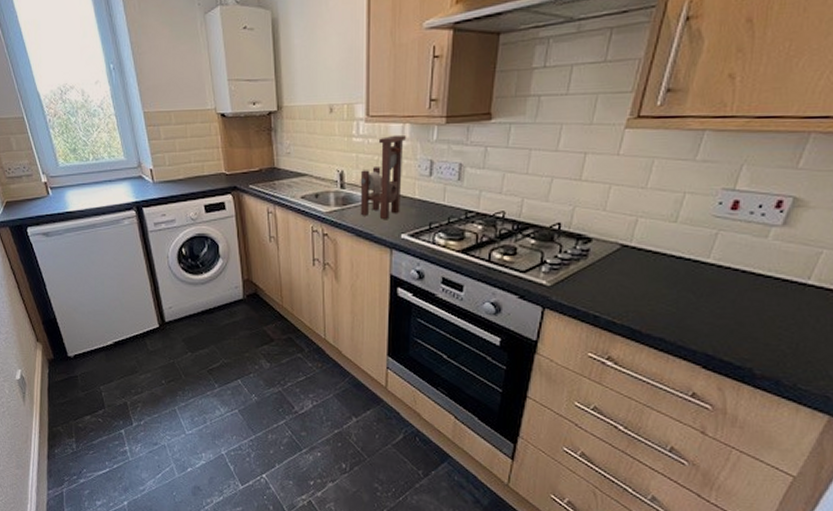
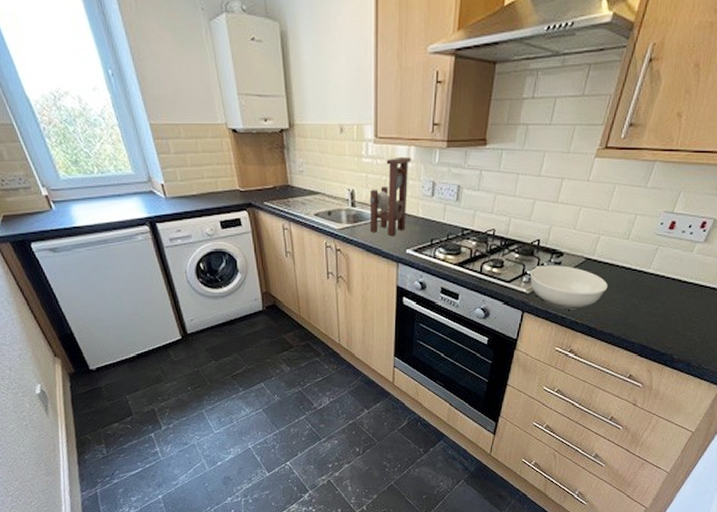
bowl: none [549,253,654,307] -> present [529,265,608,310]

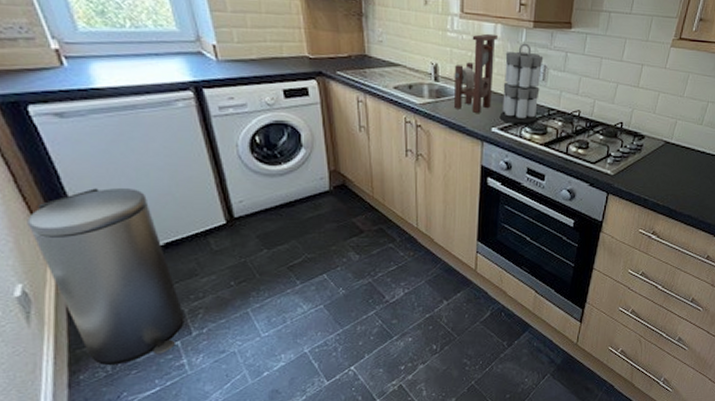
pedal bin: none [39,309,156,449] -> present [27,188,185,365]
spice rack: none [414,164,457,245] -> present [499,43,544,124]
bowl: present [529,265,608,310] -> none [613,147,686,192]

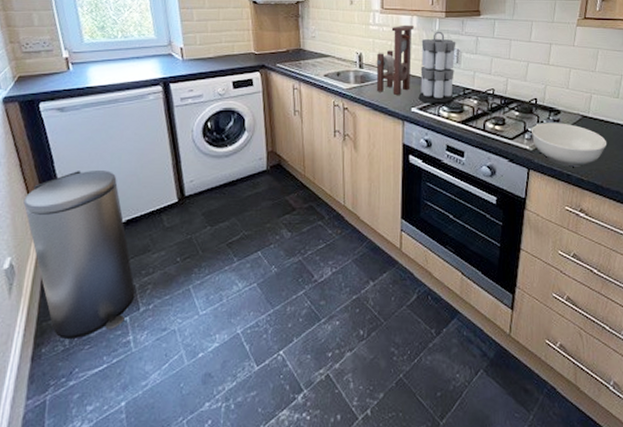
bowl: none [613,147,686,192] -> present [530,123,608,167]

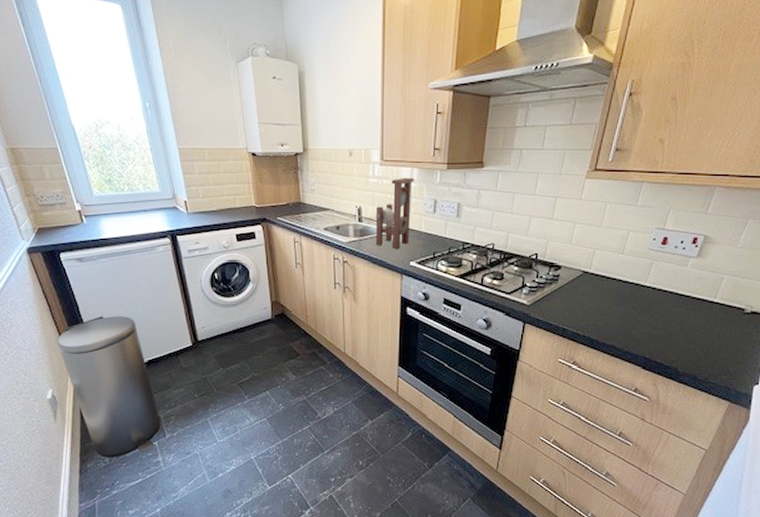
spice rack: present [418,31,456,104] -> none [417,184,457,258]
bowl: present [530,123,608,167] -> none [529,278,607,321]

